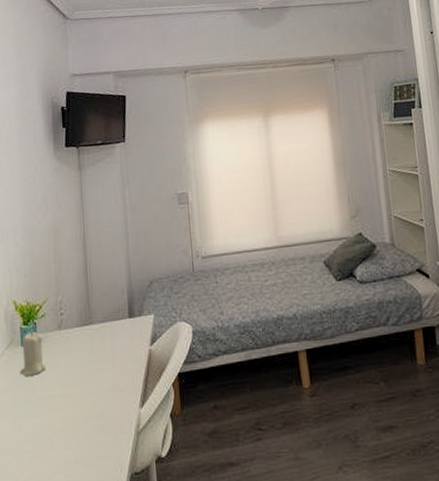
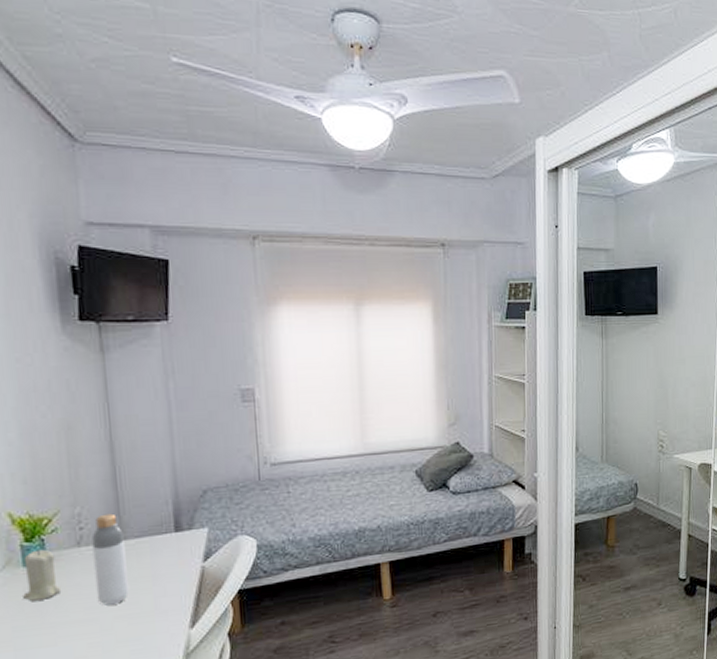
bottle: none [69,301,94,383] -> present [91,513,129,606]

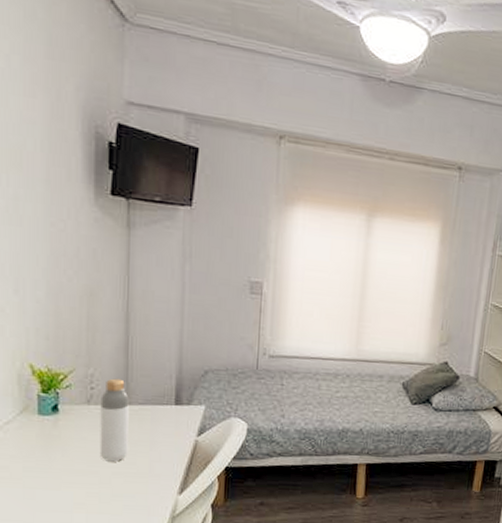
candle: present [23,549,62,601] -> none [35,401,69,447]

